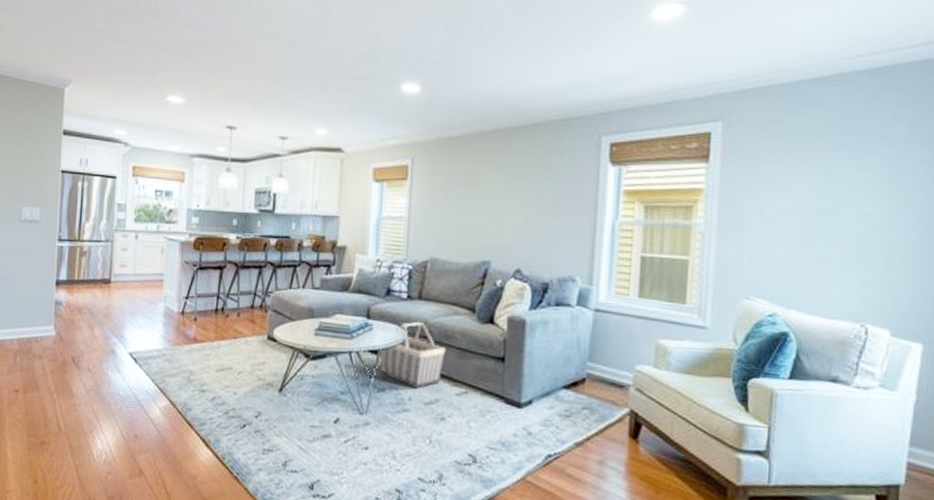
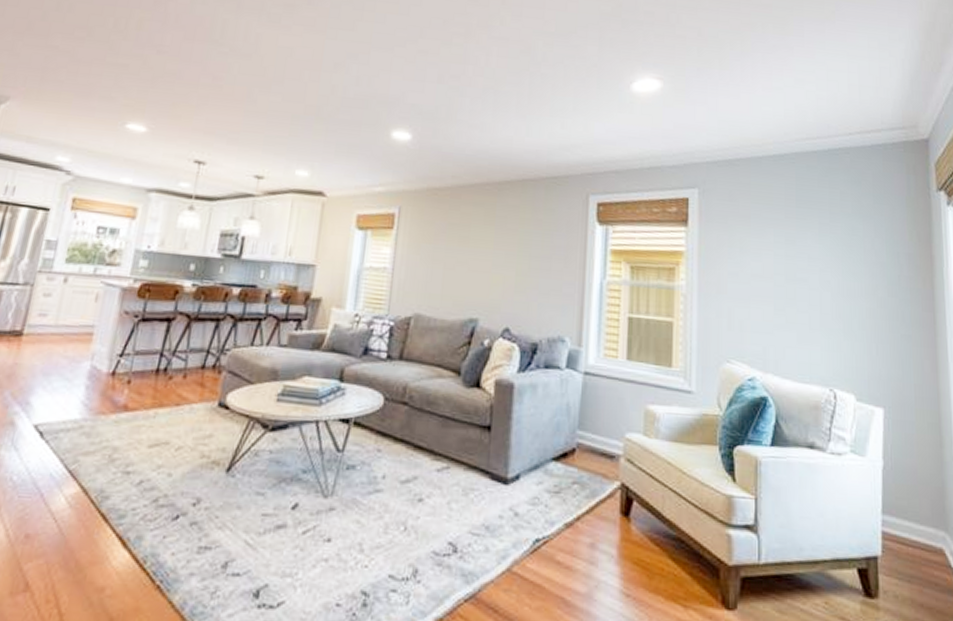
basket: present [379,321,447,389] -> none [351,384,428,464]

